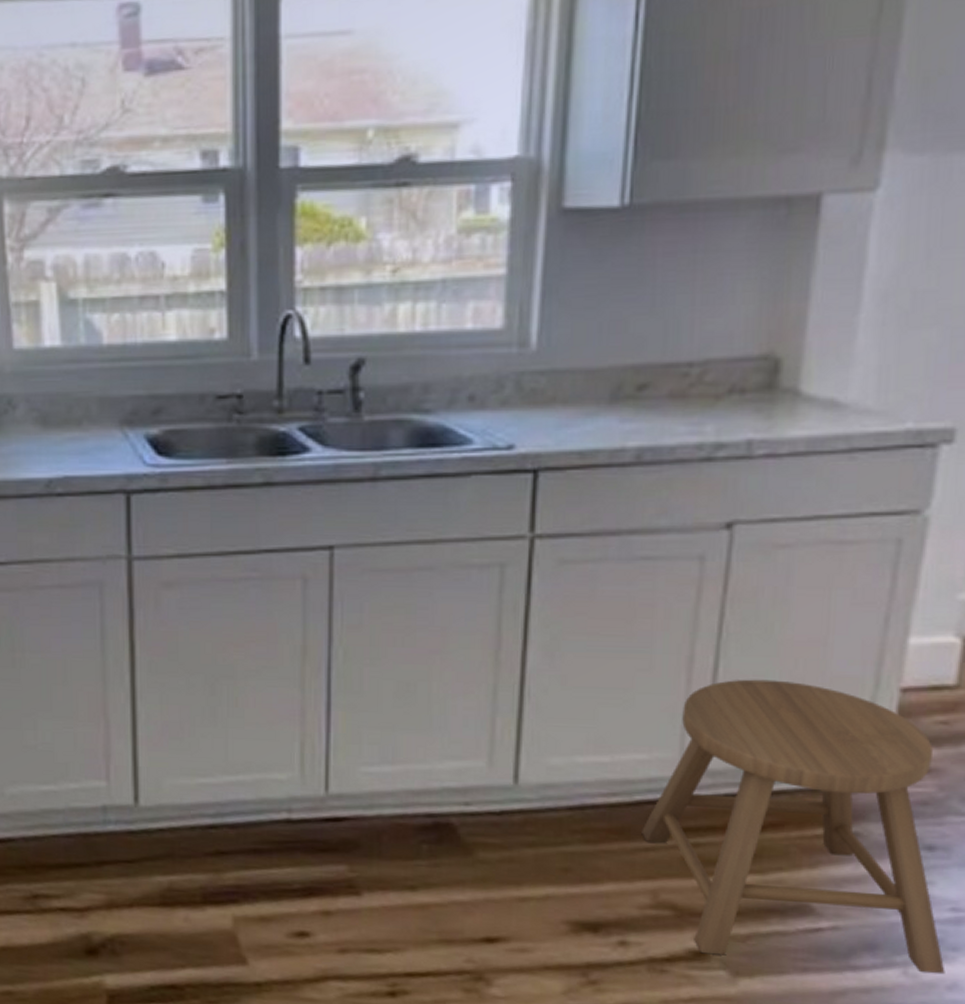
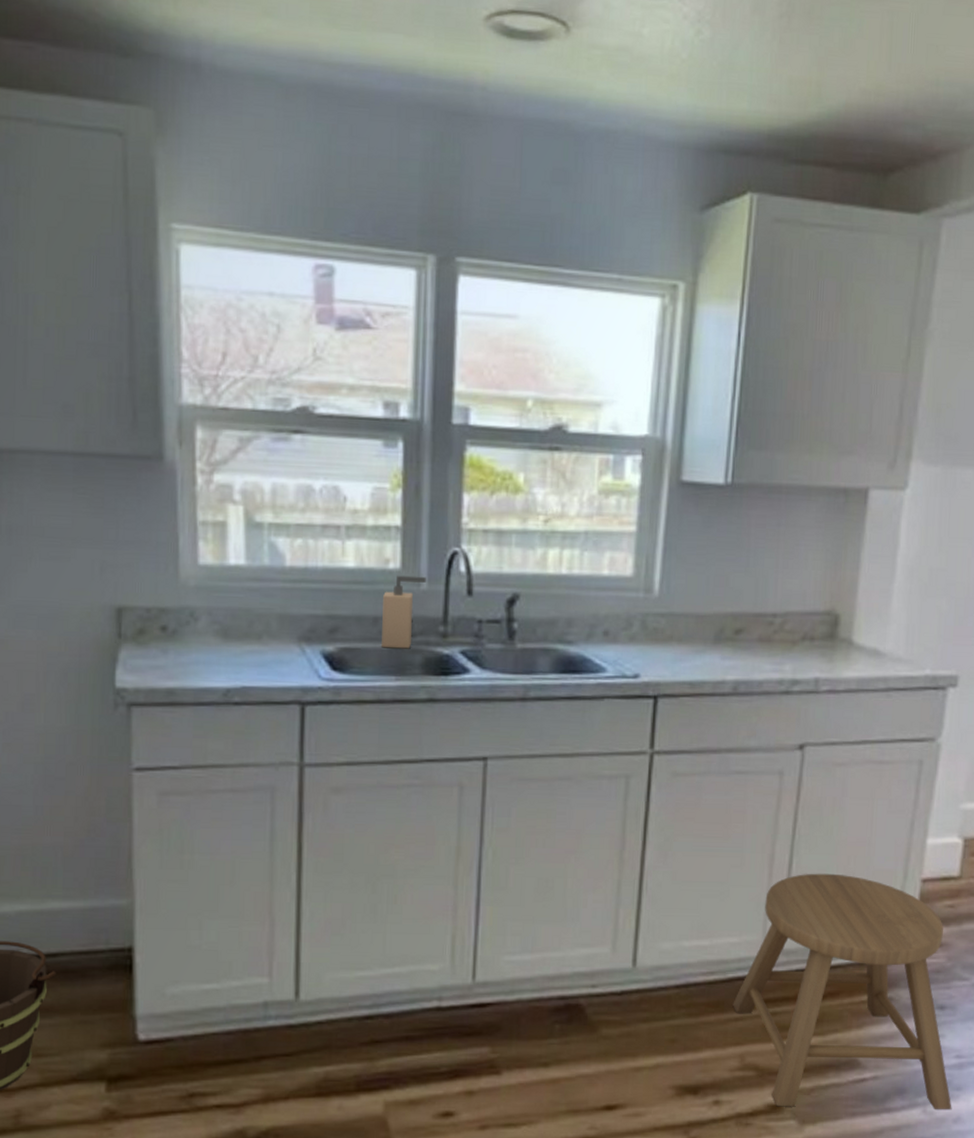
soap dispenser: none [208,345,256,428] -> present [381,575,426,649]

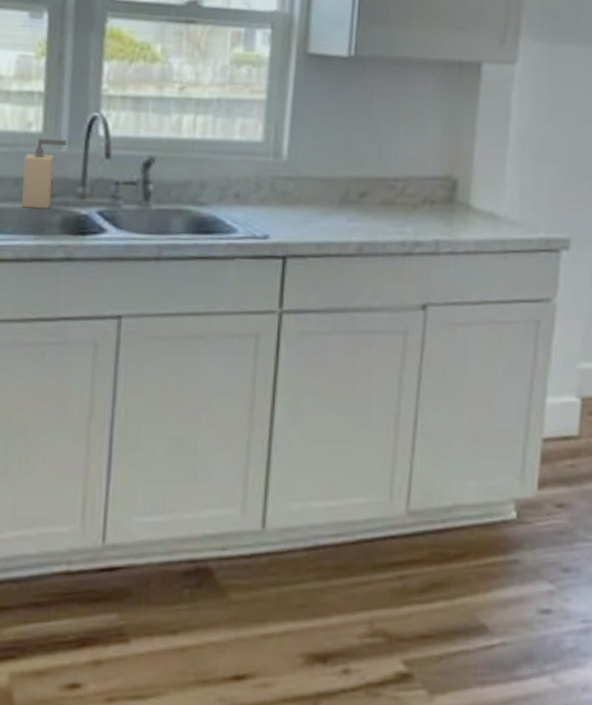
stool: present [733,873,952,1109] -> none [361,432,580,677]

